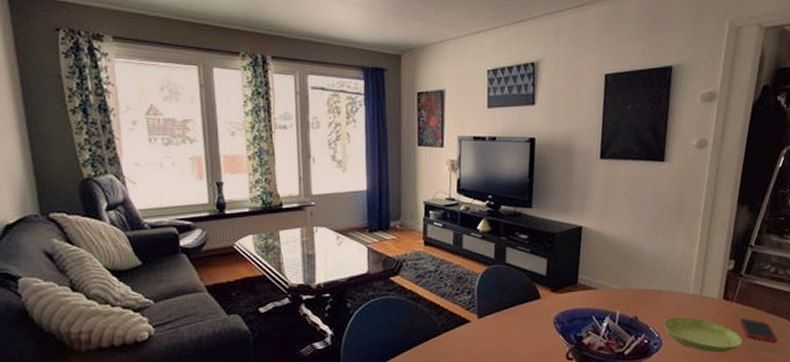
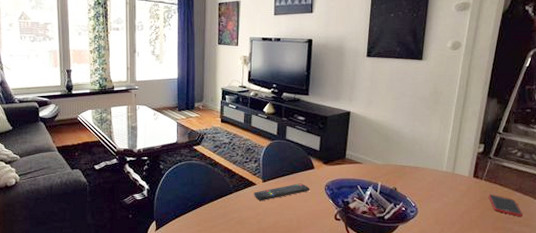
remote control: none [468,317,536,341] -> present [254,183,310,200]
saucer: present [664,316,742,353] -> none [420,190,490,222]

